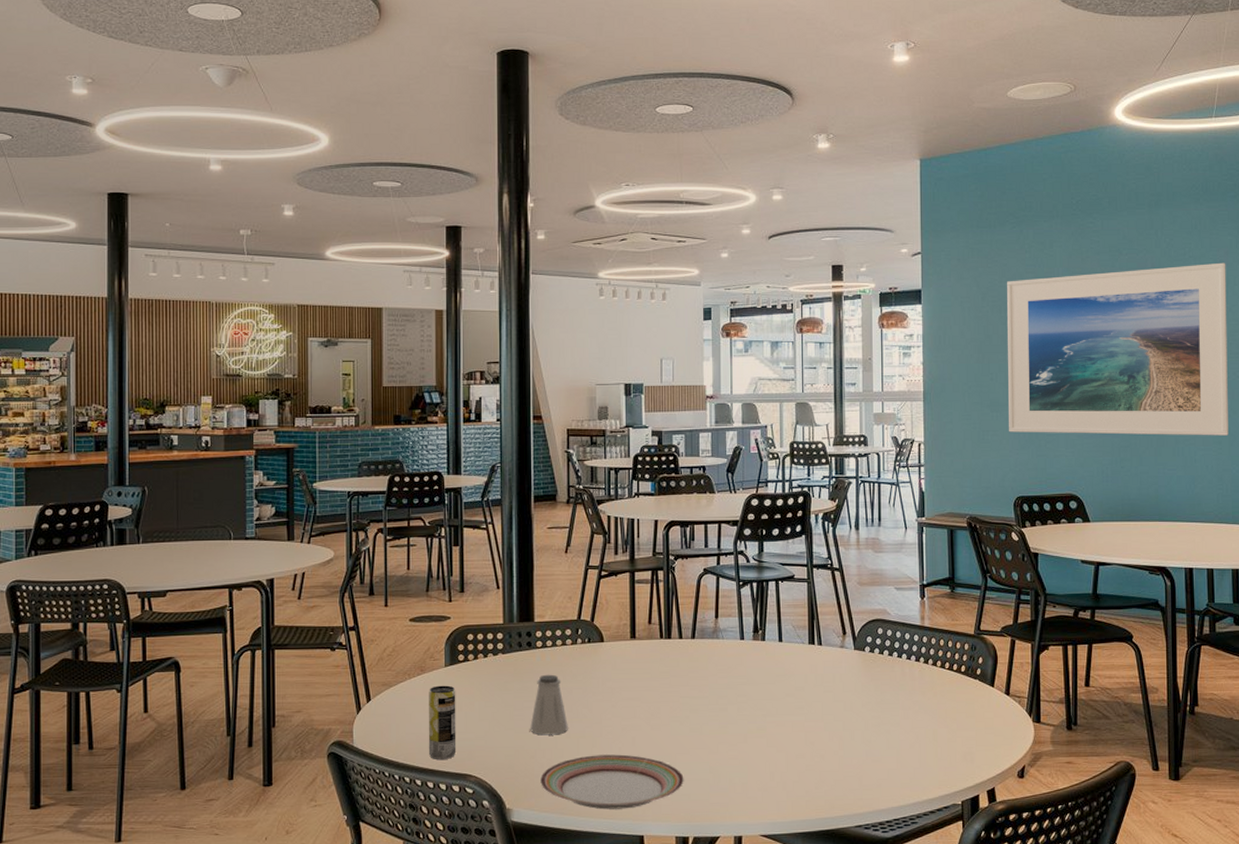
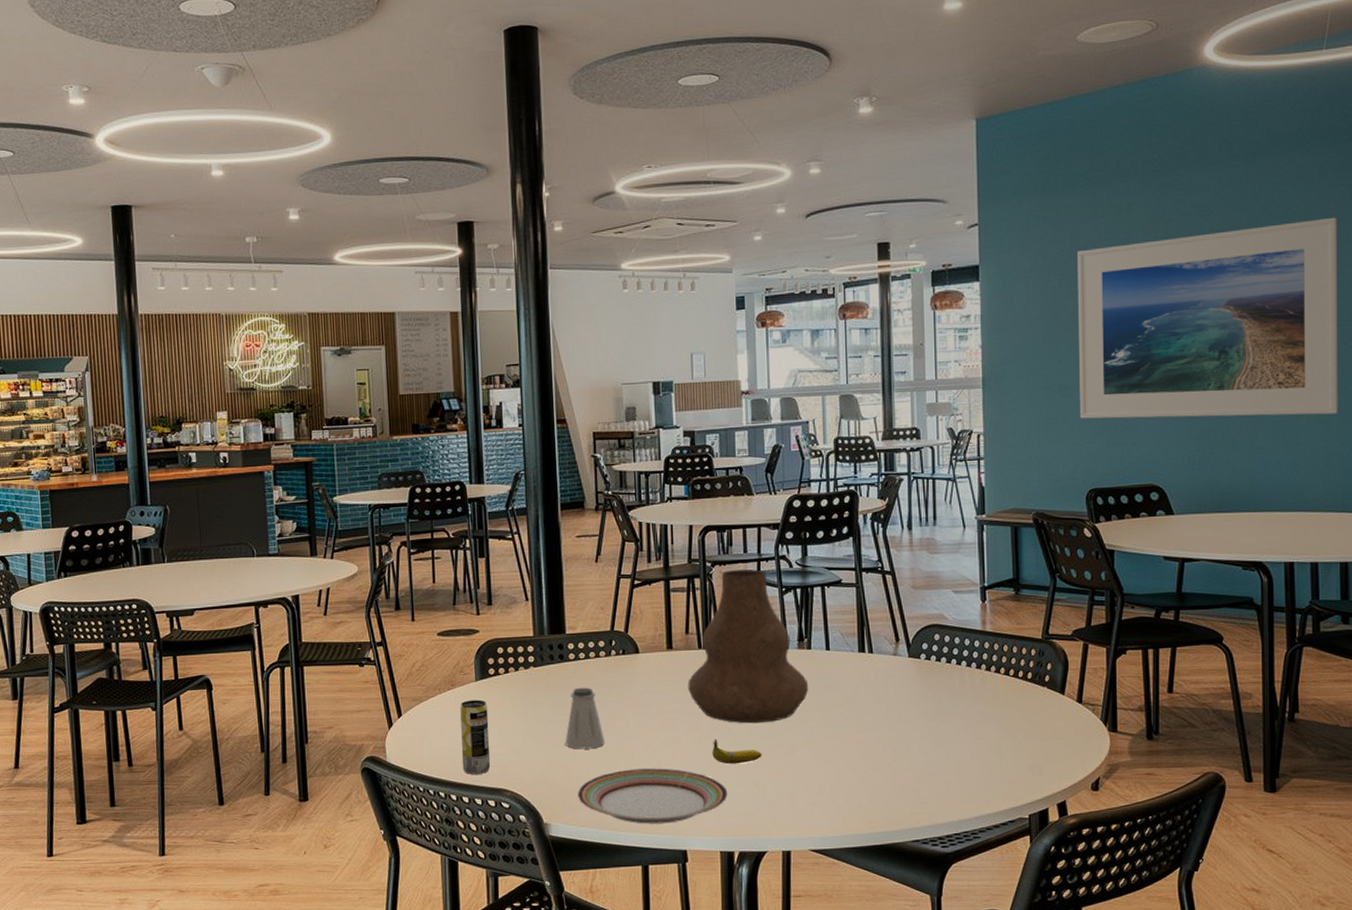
vase: none [649,563,762,712] -> present [688,569,809,724]
fruit: none [670,726,717,751] -> present [712,739,762,765]

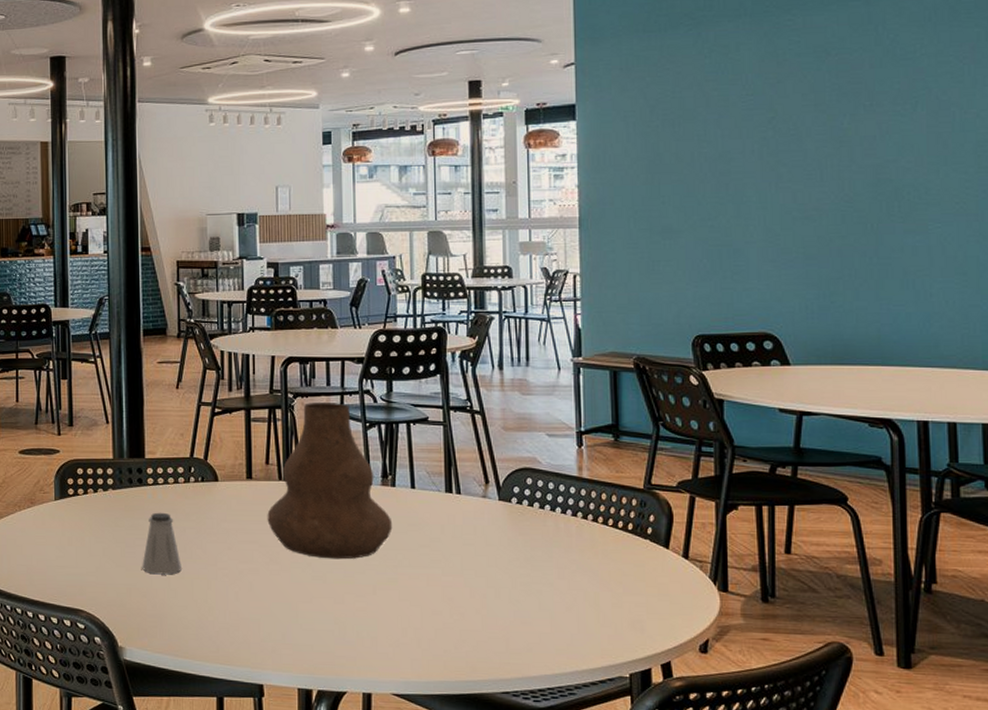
beverage can: present [460,699,491,775] -> none [39,518,68,594]
plate: present [577,768,728,824] -> none [152,597,307,656]
fruit: present [712,739,762,765] -> none [291,572,343,600]
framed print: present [1078,217,1338,419] -> none [682,59,977,266]

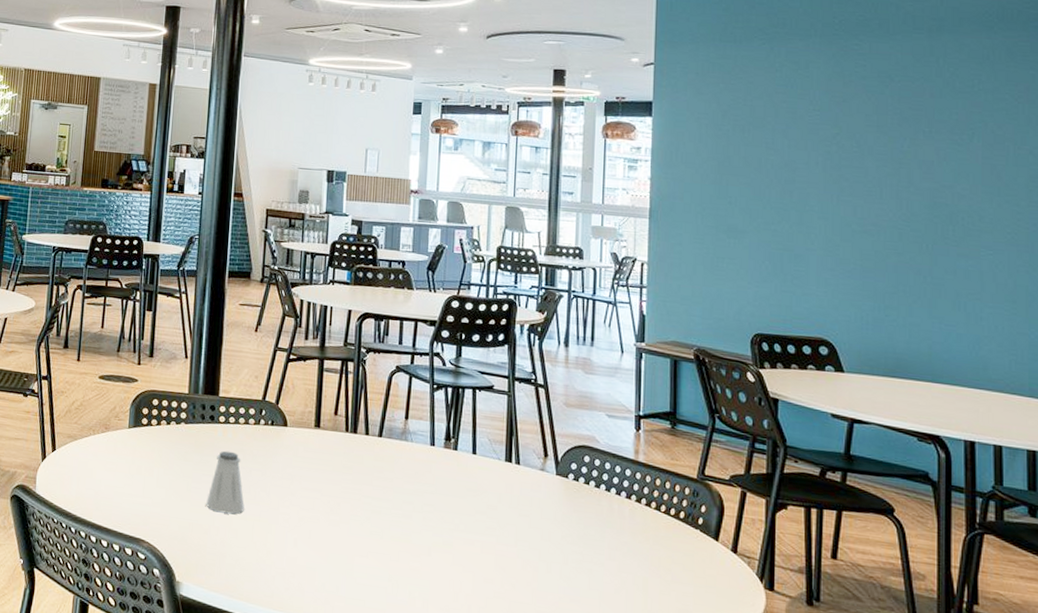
vase: present [267,403,393,560] -> none [331,359,452,518]

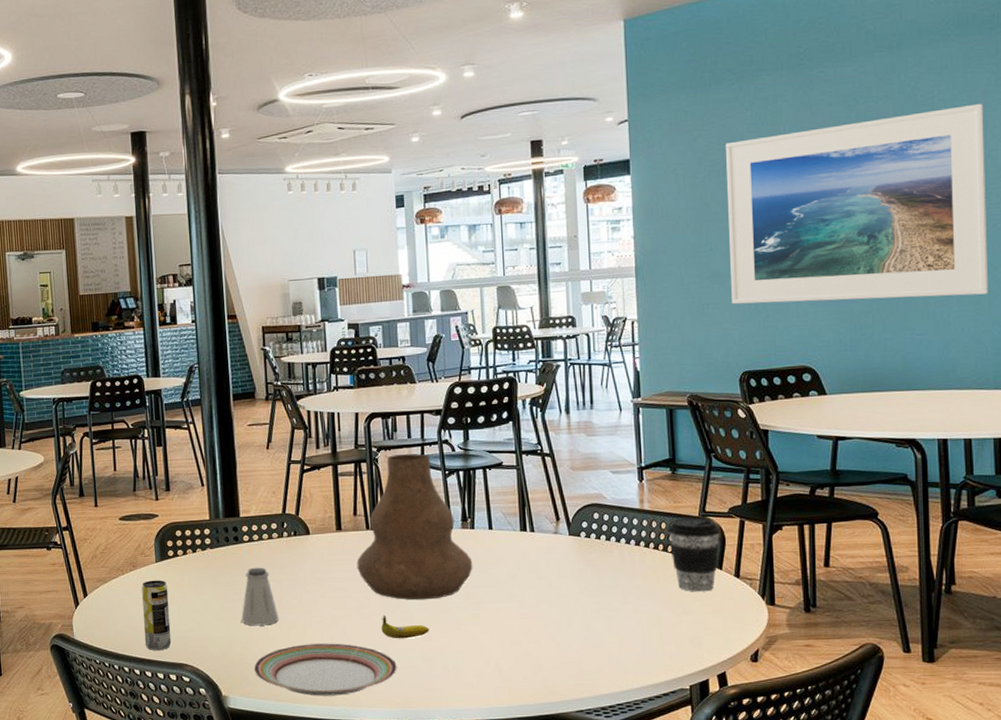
beverage can: none [105,445,137,521] -> present [142,580,172,651]
plate: none [211,541,361,604] -> present [253,643,397,696]
vase: none [331,359,452,518] -> present [357,453,473,600]
fruit: none [348,525,399,555] -> present [381,615,429,639]
coffee cup: none [661,477,719,563] -> present [667,517,720,592]
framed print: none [748,98,1027,295] -> present [726,103,988,305]

